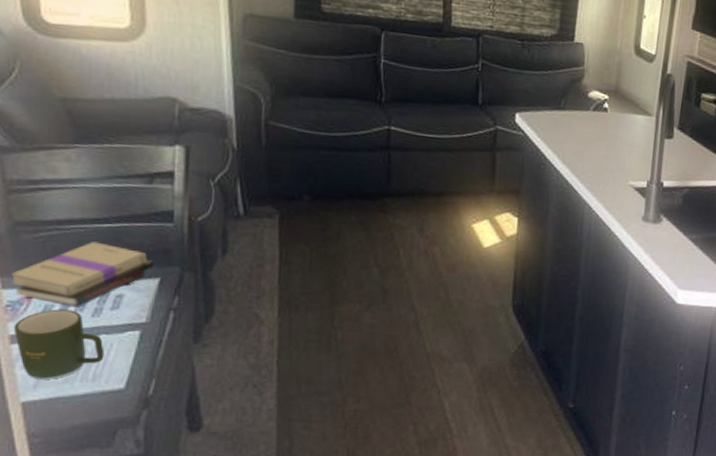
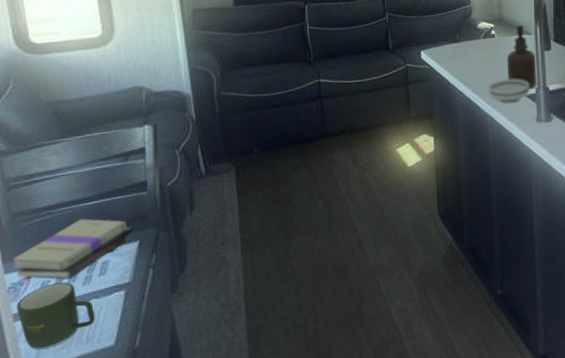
bowl: none [591,163,641,194] -> present [489,78,530,103]
soap dispenser: none [616,101,653,181] -> present [507,24,536,89]

